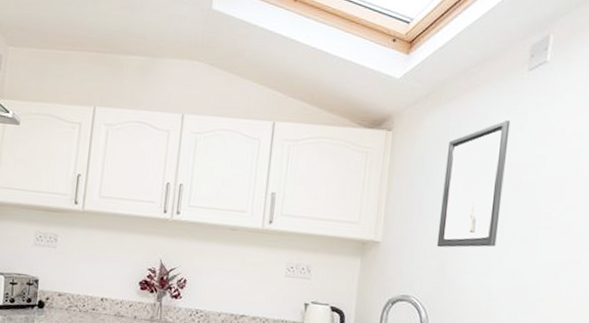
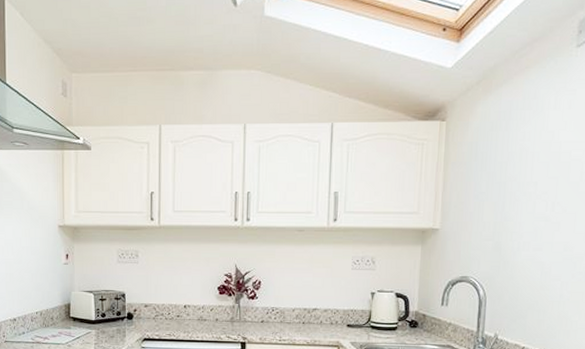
wall art: present [436,120,511,248] -> none [492,100,560,229]

